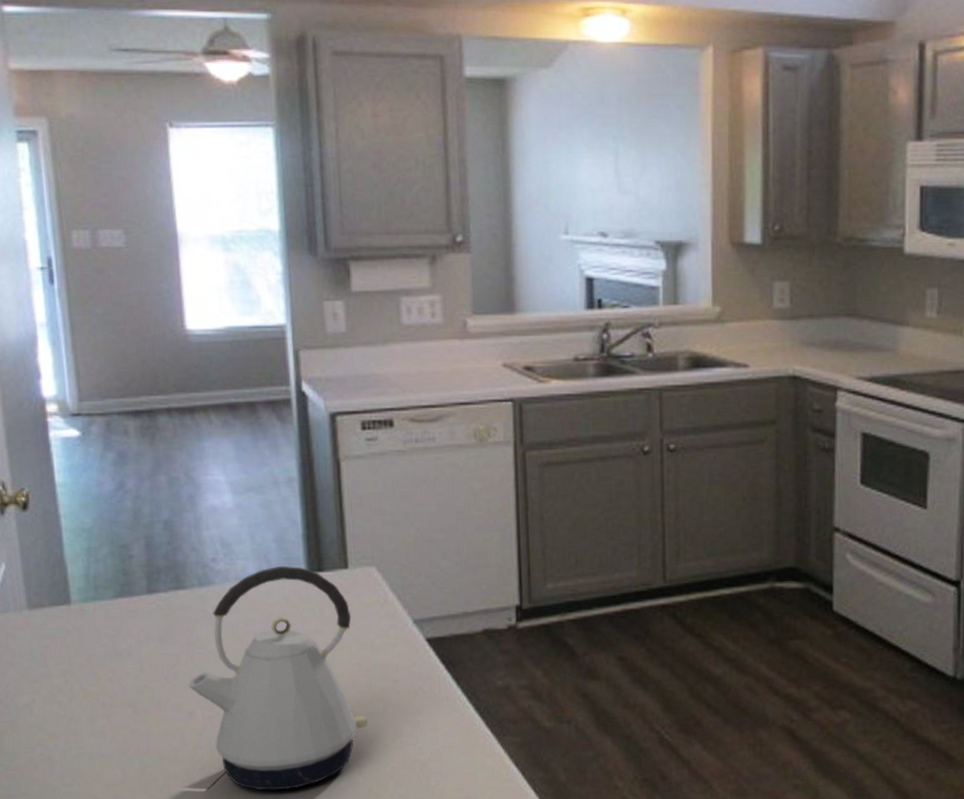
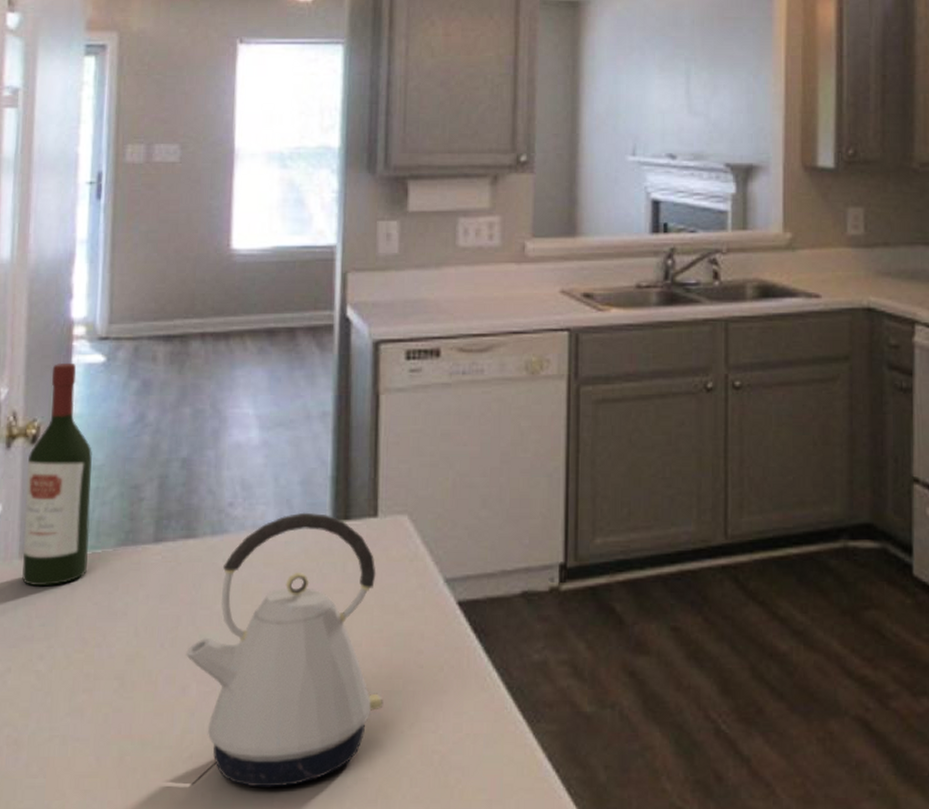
wine bottle: none [22,437,91,631] -> present [21,362,92,585]

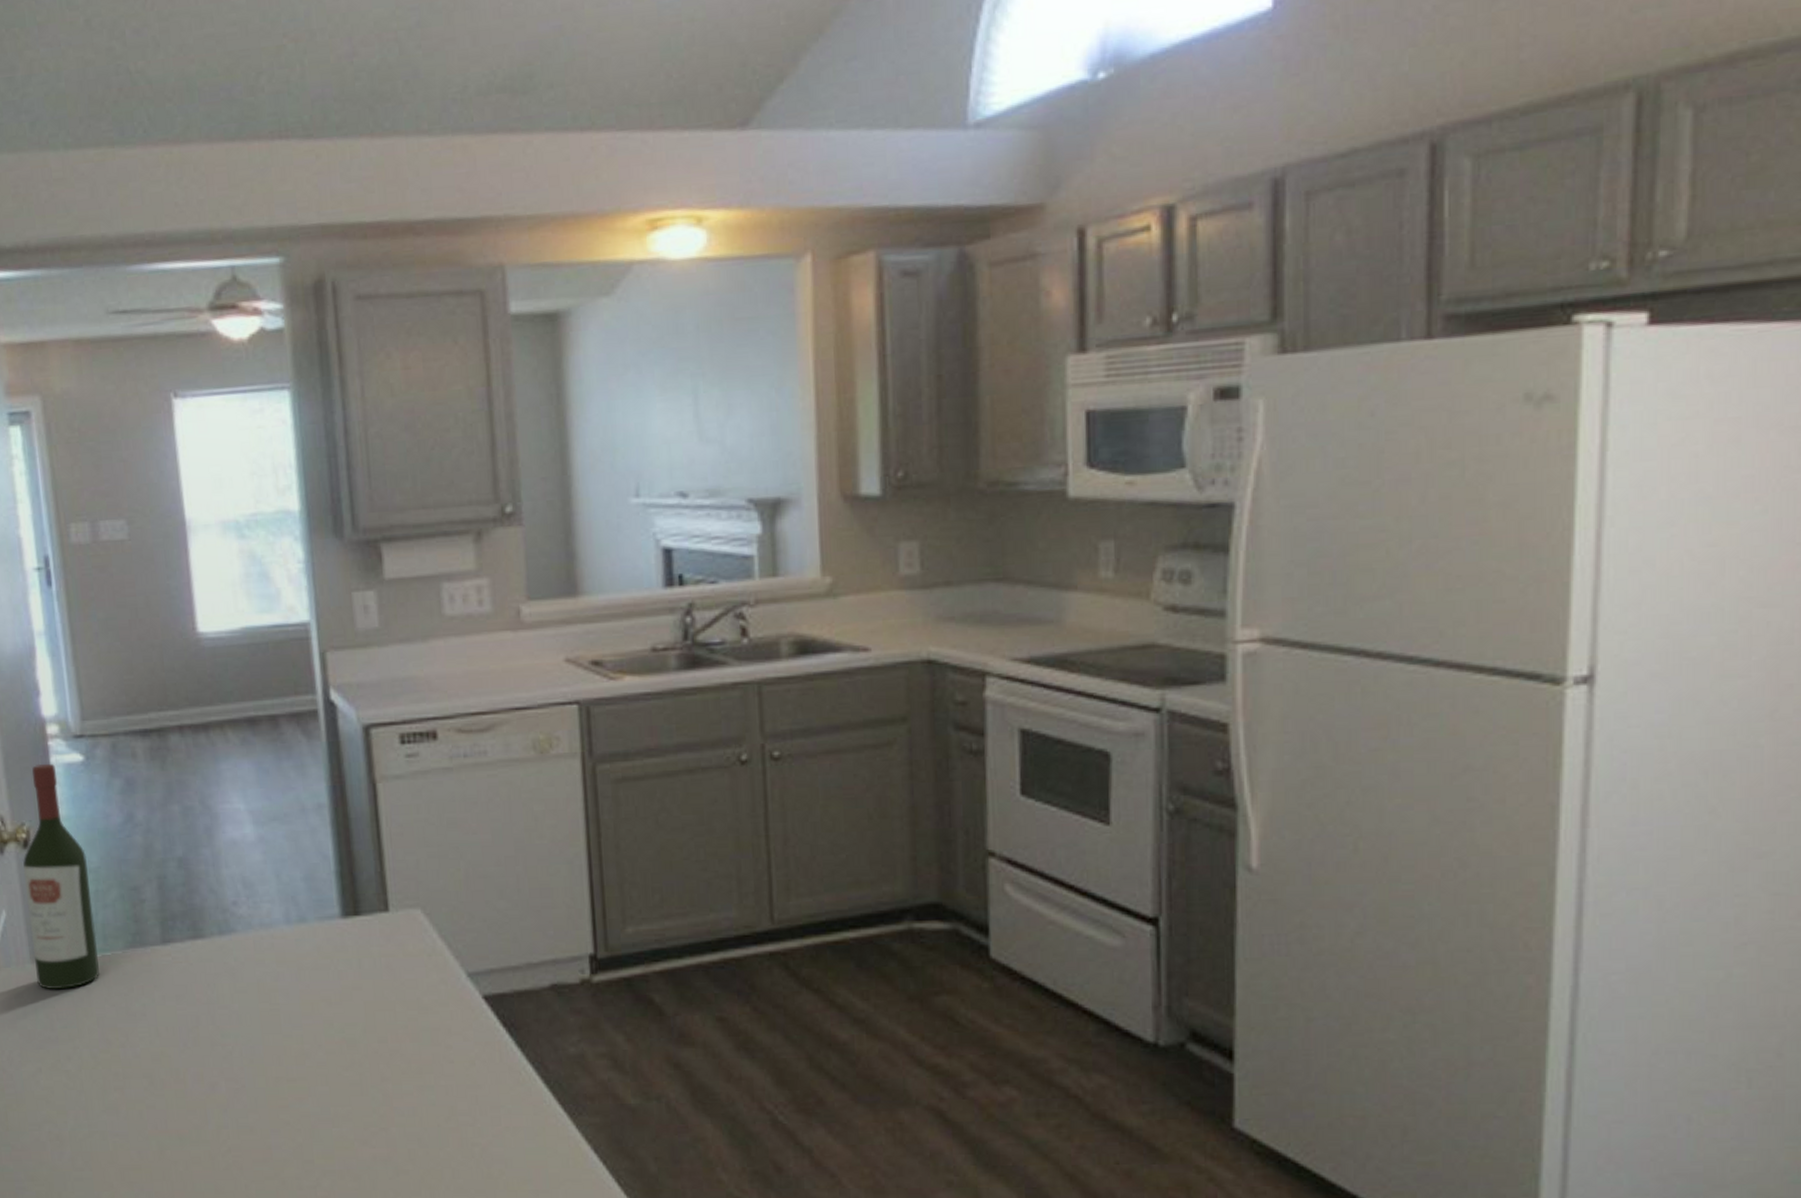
kettle: present [185,512,384,787] -> none [209,908,417,1179]

